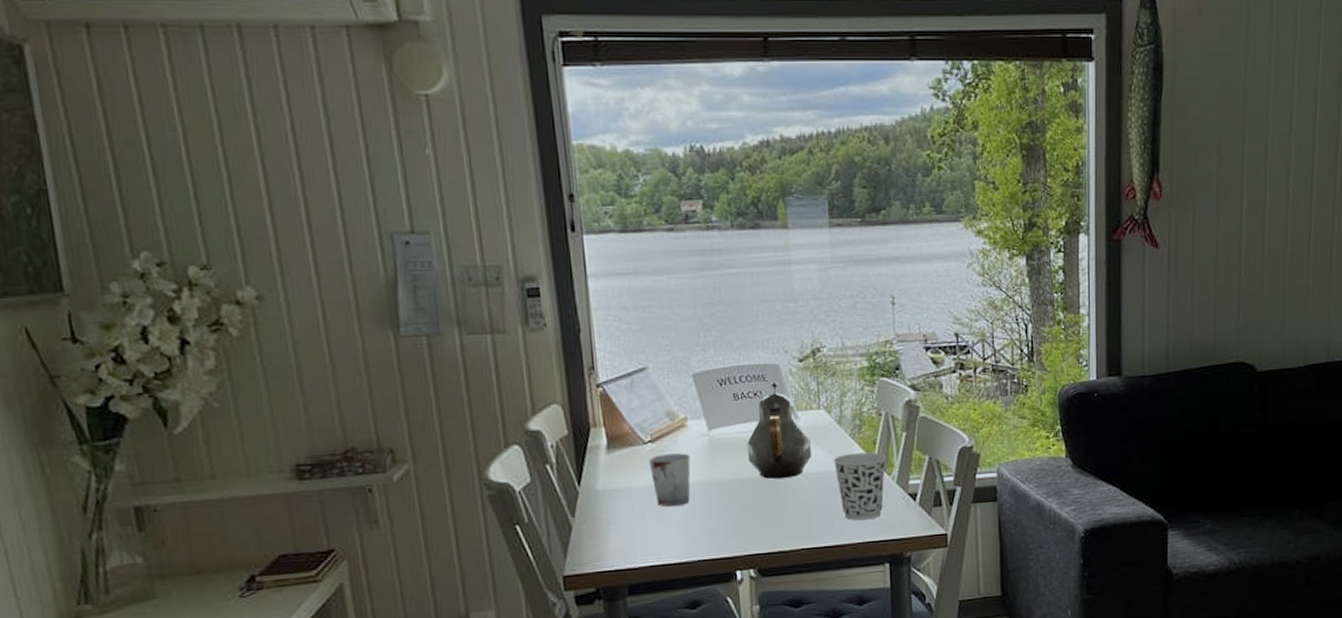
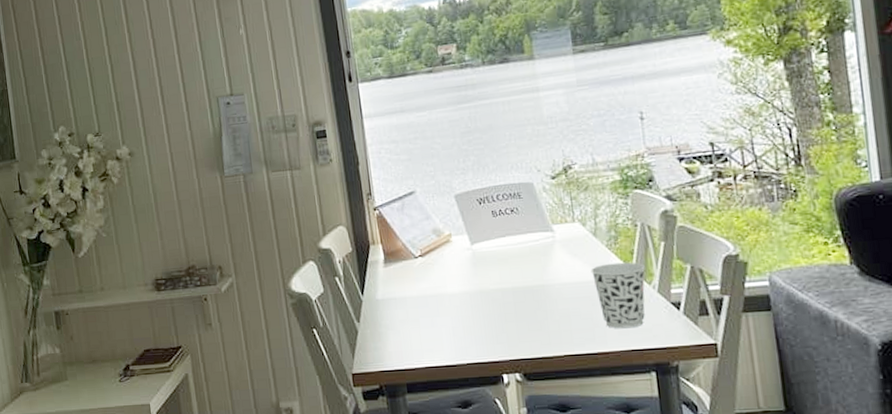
cup: present [648,453,691,507] -> none [419,266,458,315]
teapot: present [747,381,811,479] -> none [506,198,569,289]

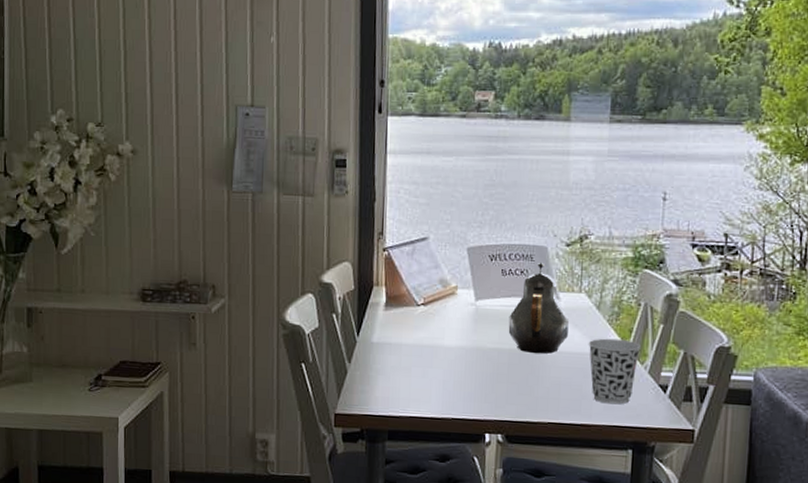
teapot: none [506,198,569,289] -> present [508,262,569,354]

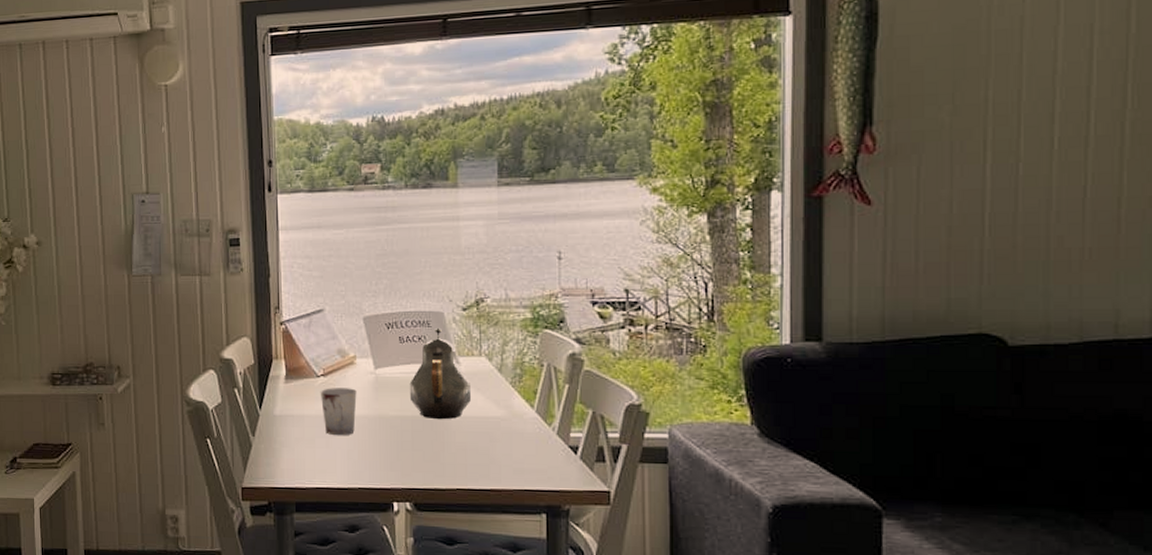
cup: none [419,317,456,366] -> present [320,388,357,436]
cup: present [588,338,641,405] -> none [492,401,547,468]

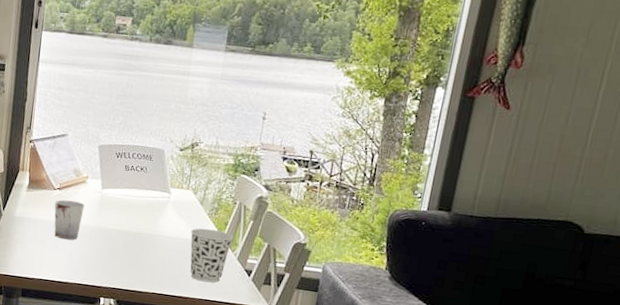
teapot: present [409,327,471,420] -> none [126,162,177,237]
cup: none [492,401,547,468] -> present [190,228,233,283]

